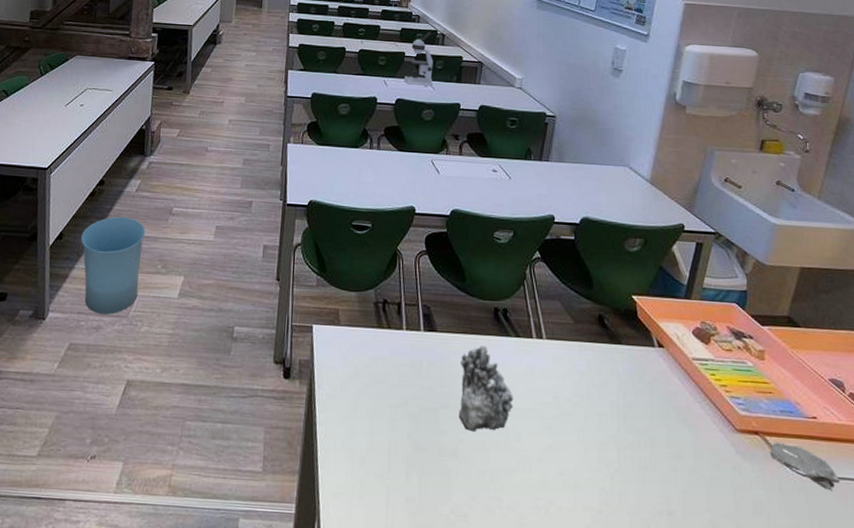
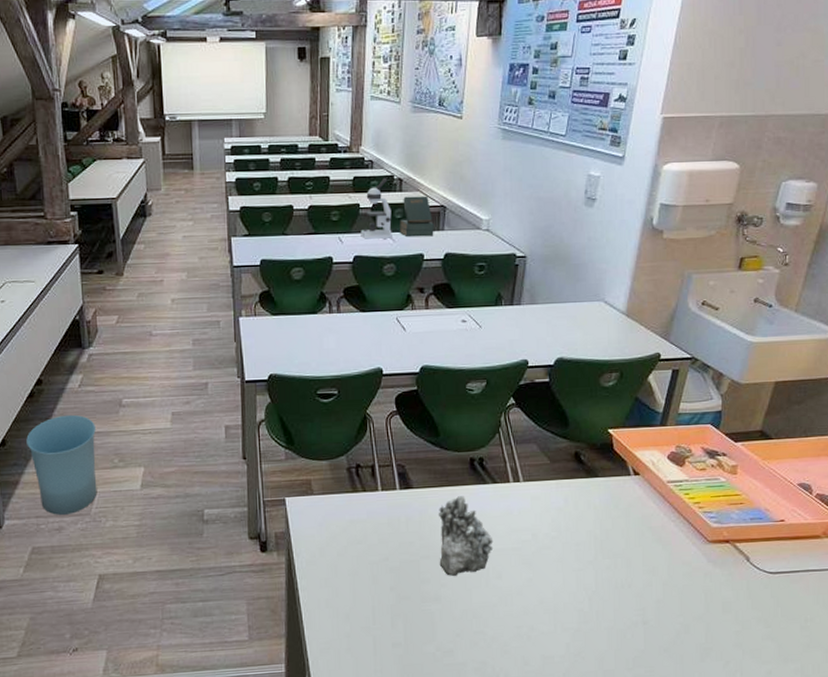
book: none [440,50,471,89] -> present [400,195,434,238]
fossil: present [770,442,840,491] -> none [740,546,803,583]

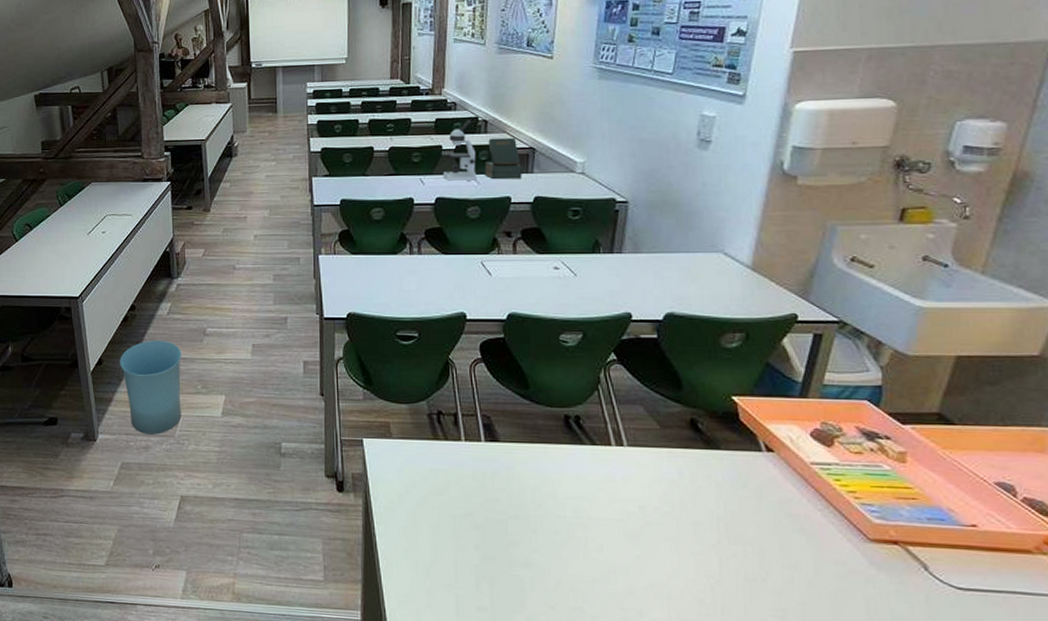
mineral specimen: present [439,496,493,576] -> none [529,455,593,542]

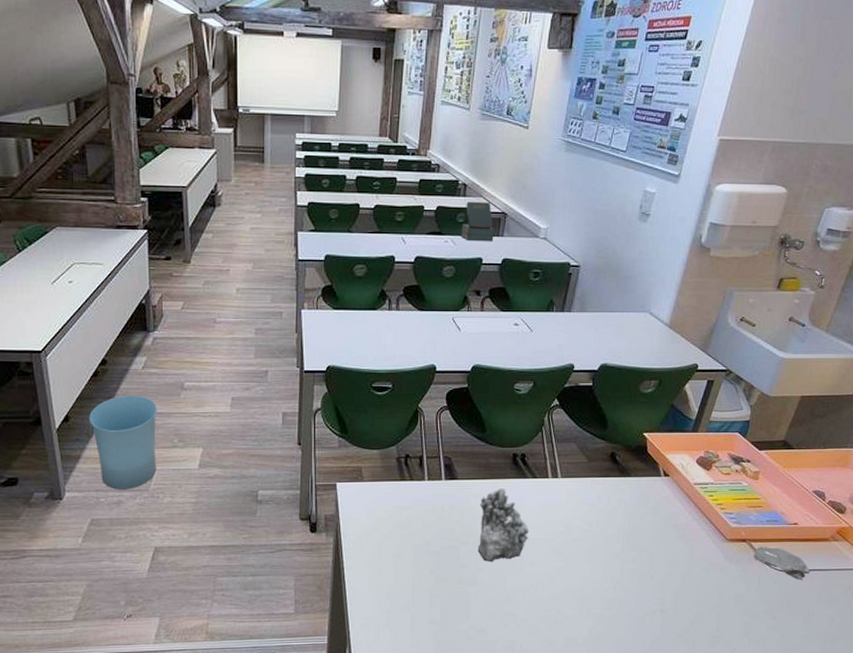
microscope: present [443,119,477,181] -> none [423,181,454,241]
mineral specimen: none [529,455,593,542] -> present [477,488,529,562]
fossil: none [914,552,1008,606] -> present [754,546,810,581]

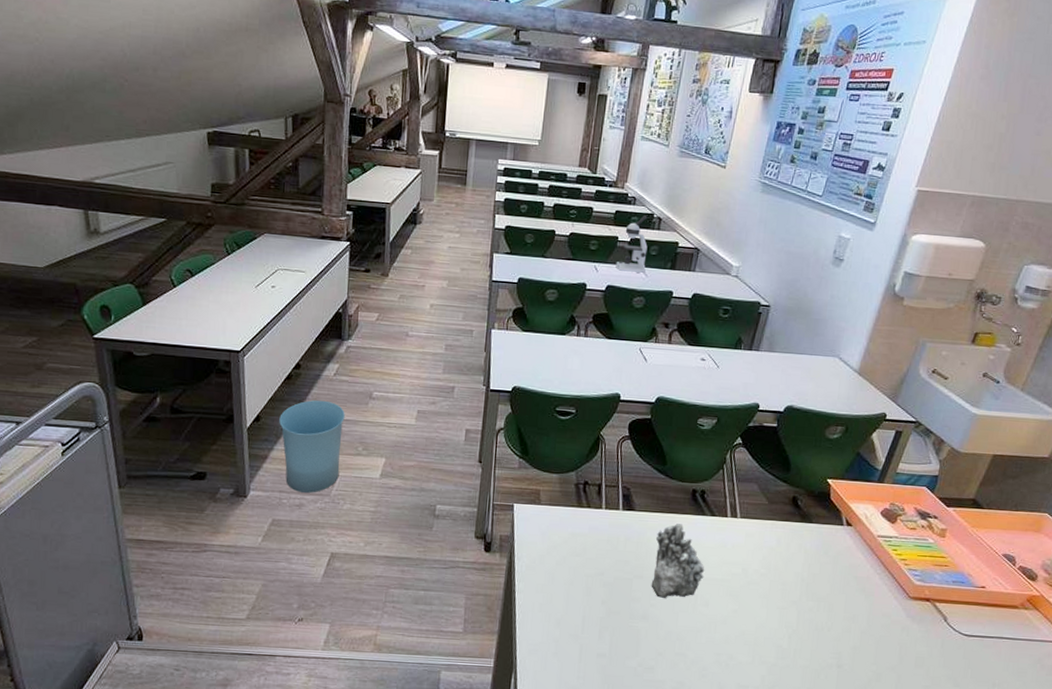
microscope: none [423,181,454,241] -> present [615,214,648,273]
book: present [461,201,494,242] -> none [653,235,686,276]
fossil: present [754,546,810,581] -> none [937,607,997,648]

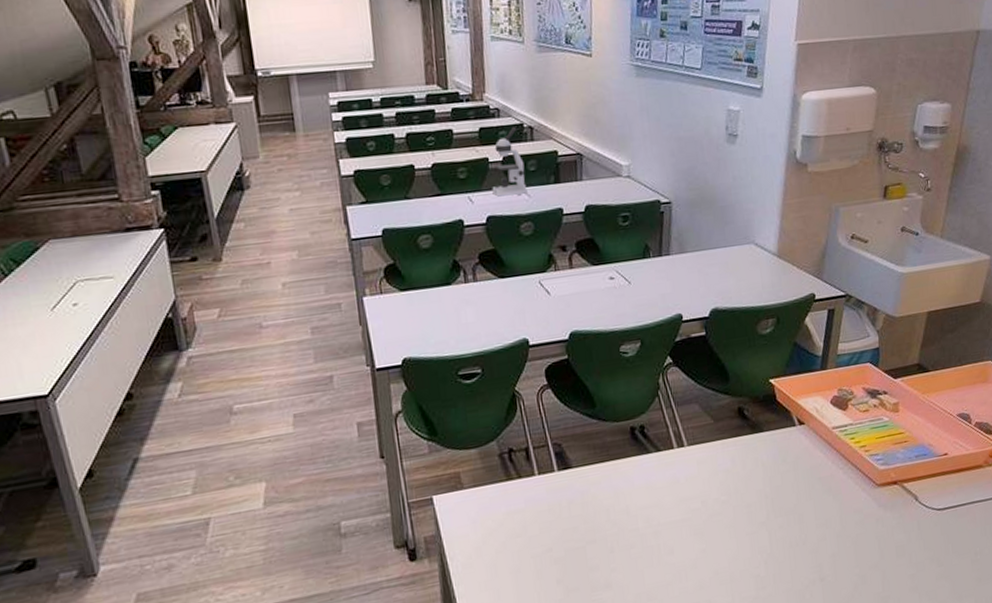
waste bin: present [279,400,345,493] -> none [118,430,212,552]
mineral specimen: present [651,524,705,598] -> none [602,469,662,559]

